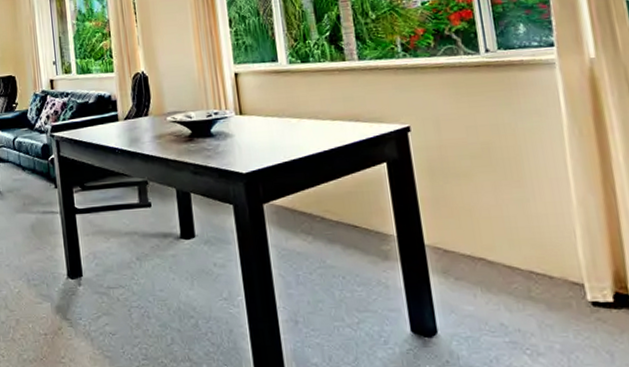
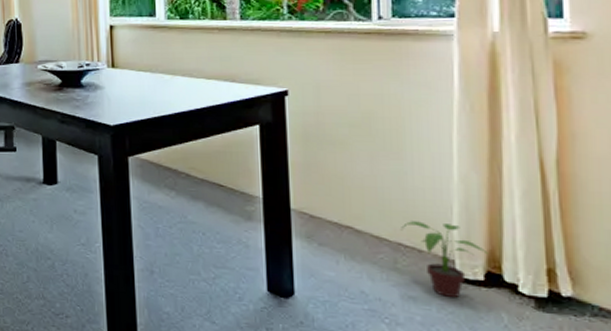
potted plant: none [530,247,614,323] -> present [401,221,488,298]

